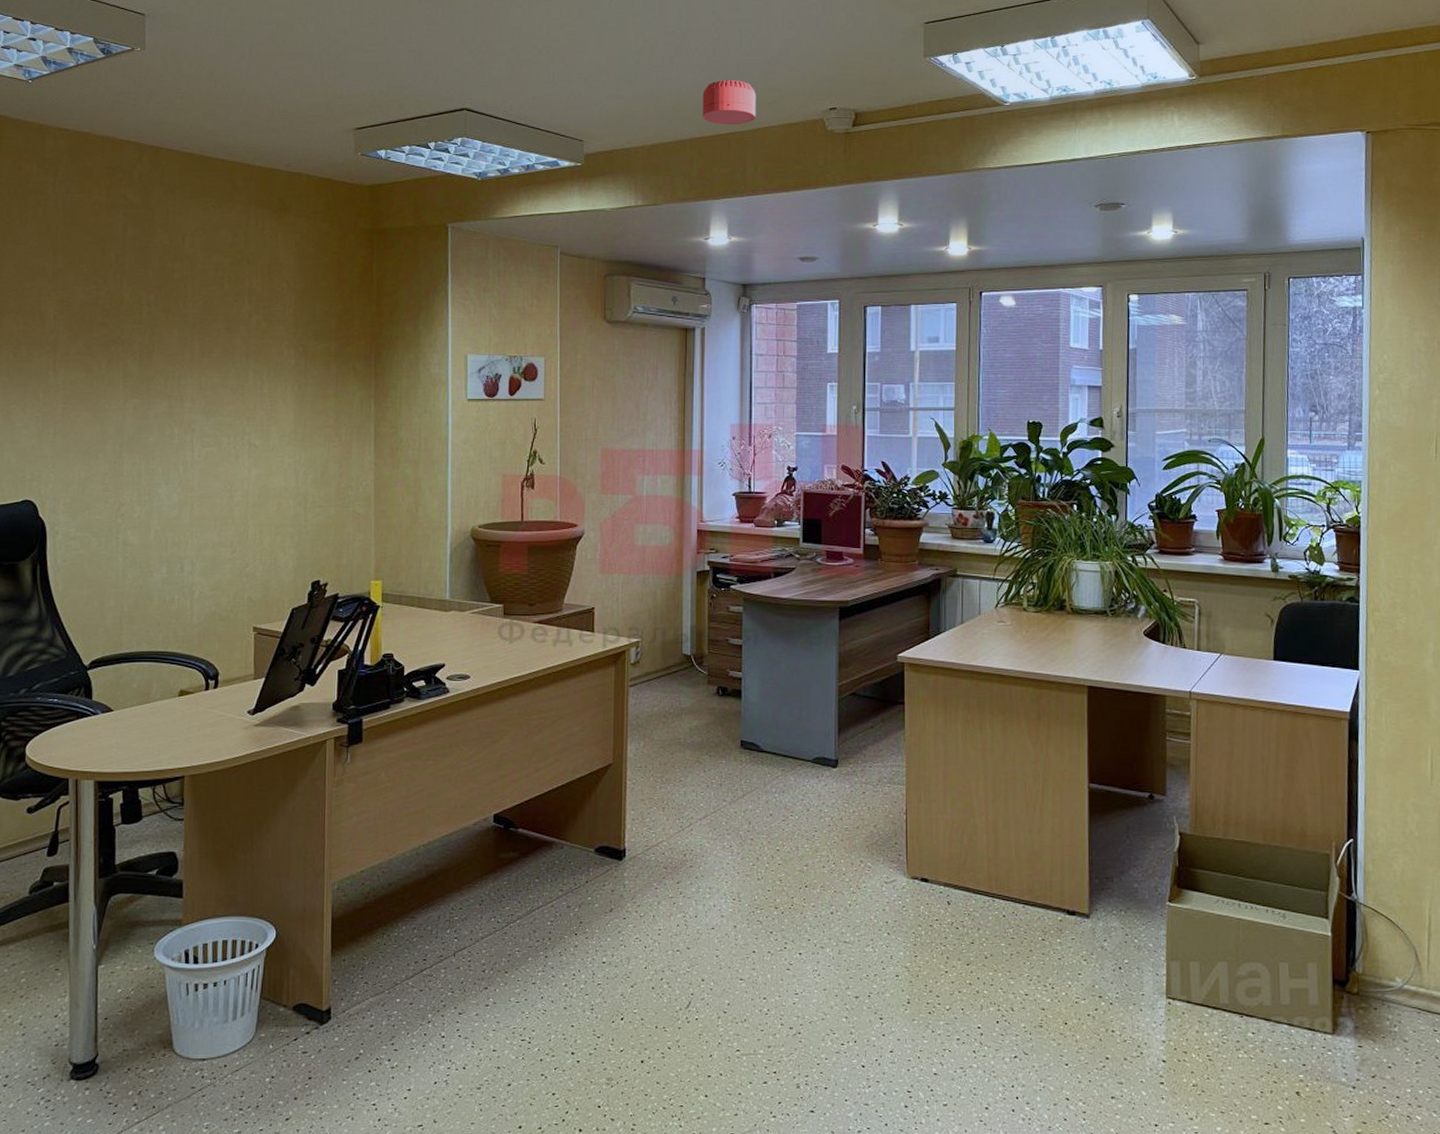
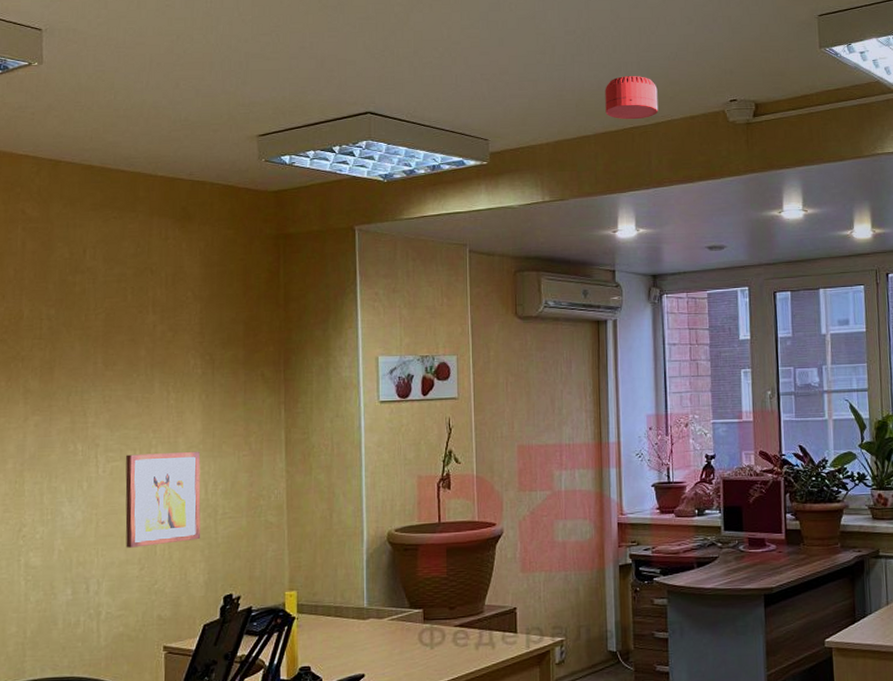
wall art: none [219,440,292,531] -> present [125,451,201,548]

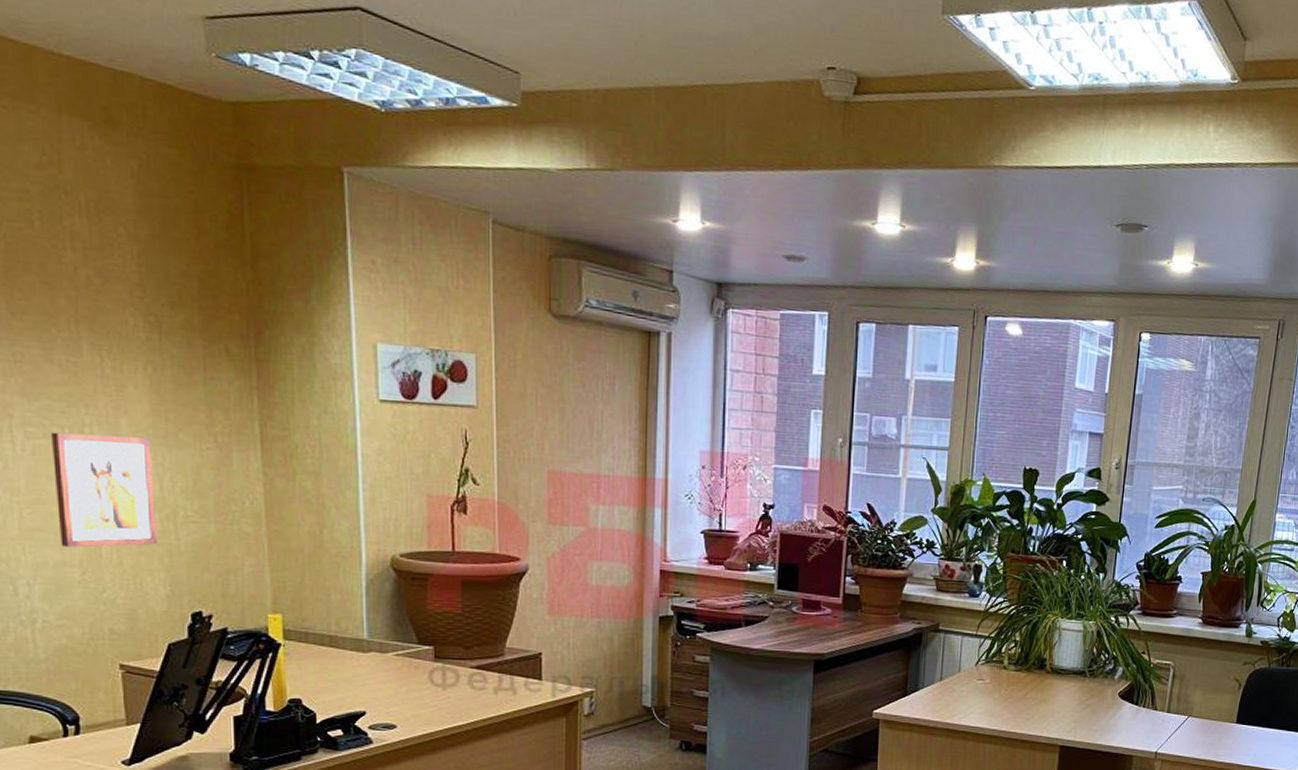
smoke detector: present [605,76,659,120] -> none [672,11,739,75]

